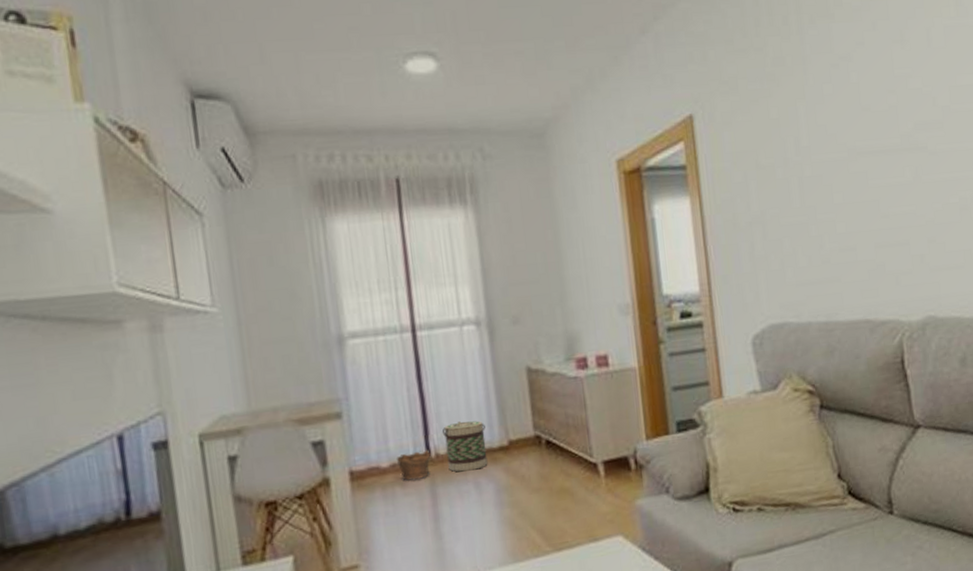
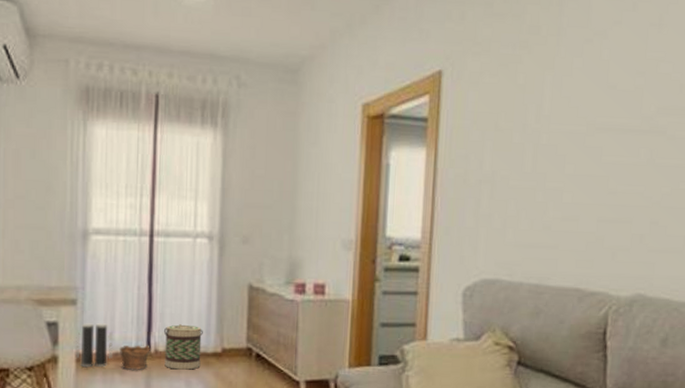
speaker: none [346,433,390,486] -> present [74,323,113,368]

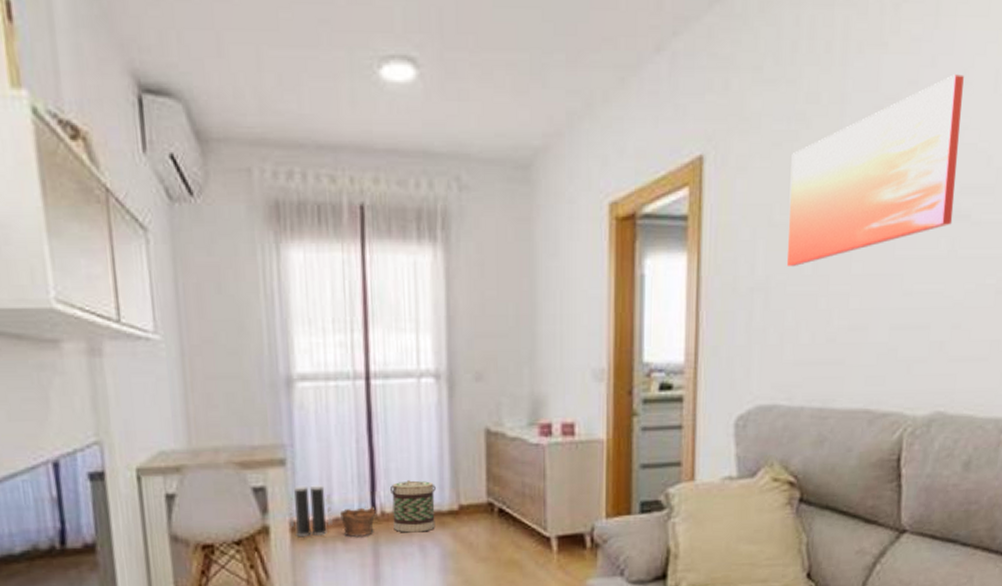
wall art: none [510,18,660,165] -> present [786,74,964,267]

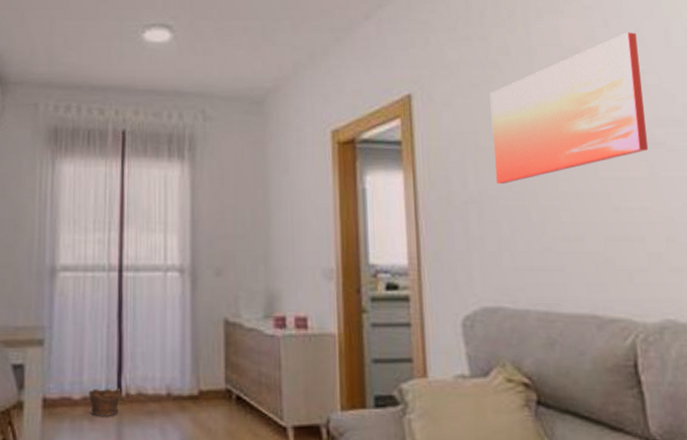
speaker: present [288,485,333,538] -> none [41,365,81,414]
basket: present [389,480,436,533] -> none [135,364,177,415]

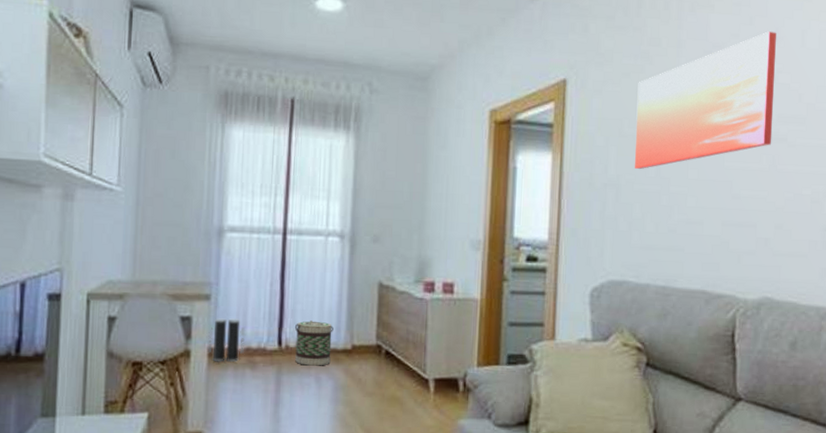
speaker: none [41,365,81,414] -> present [206,318,245,363]
clay pot: present [88,388,121,416] -> none [250,340,282,366]
basket: none [135,364,177,415] -> present [294,321,334,366]

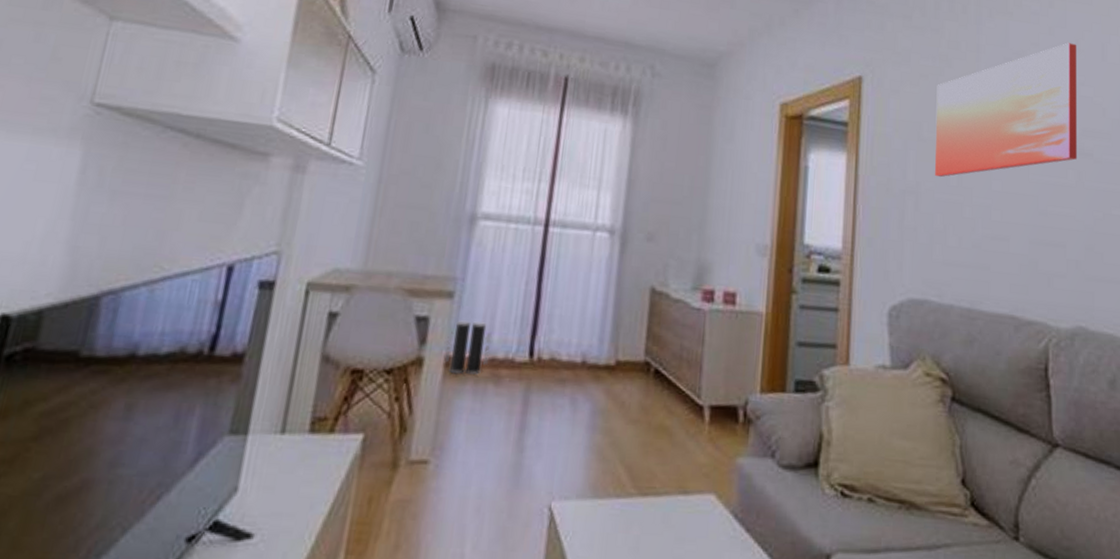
basket: present [294,321,334,366] -> none [548,329,596,384]

